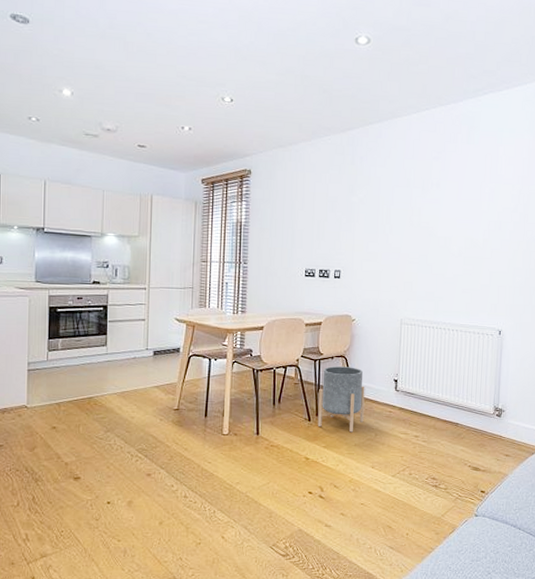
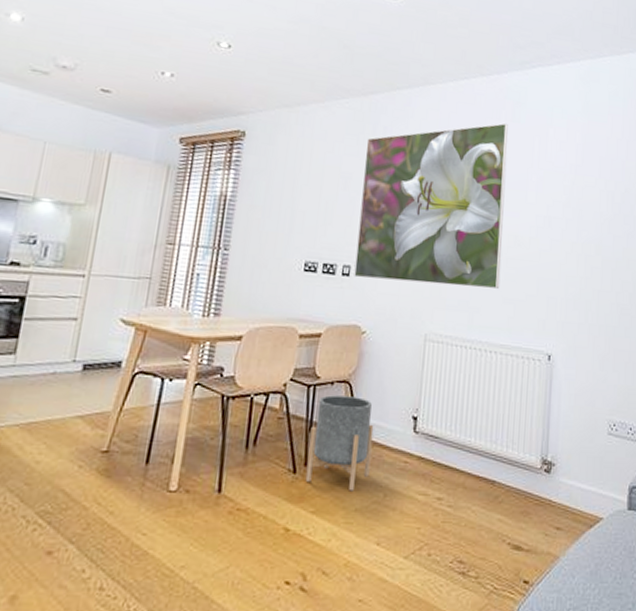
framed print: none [343,145,464,283] -> present [354,123,508,290]

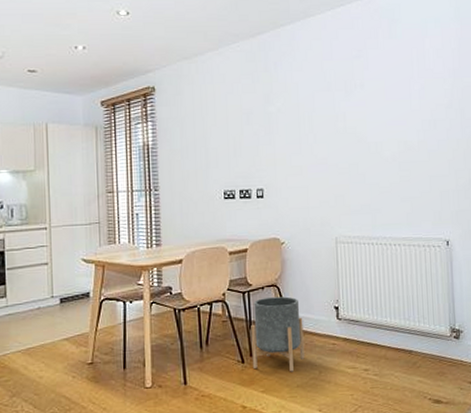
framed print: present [354,123,508,290] -> none [260,40,396,198]

